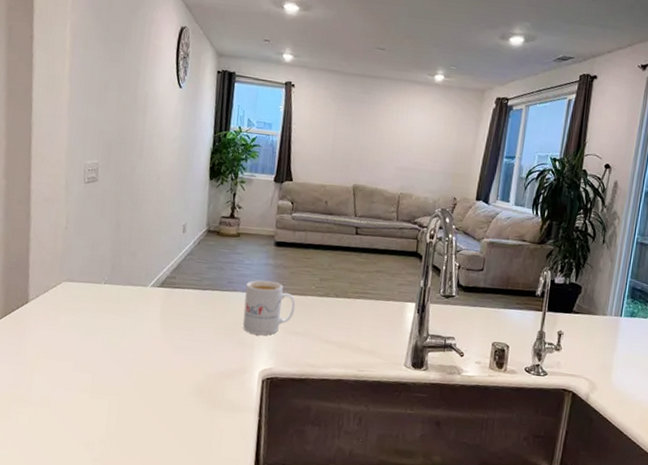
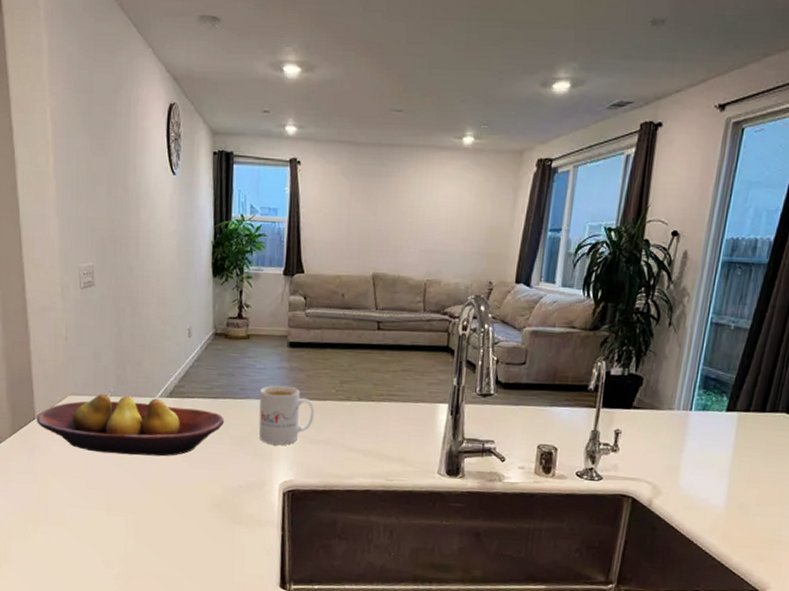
fruit bowl: none [28,281,212,343] -> present [36,394,225,457]

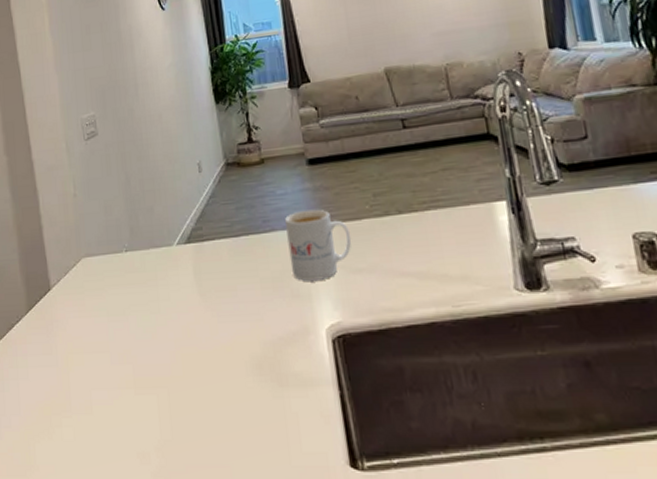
fruit bowl: present [36,394,225,457] -> none [51,246,252,319]

